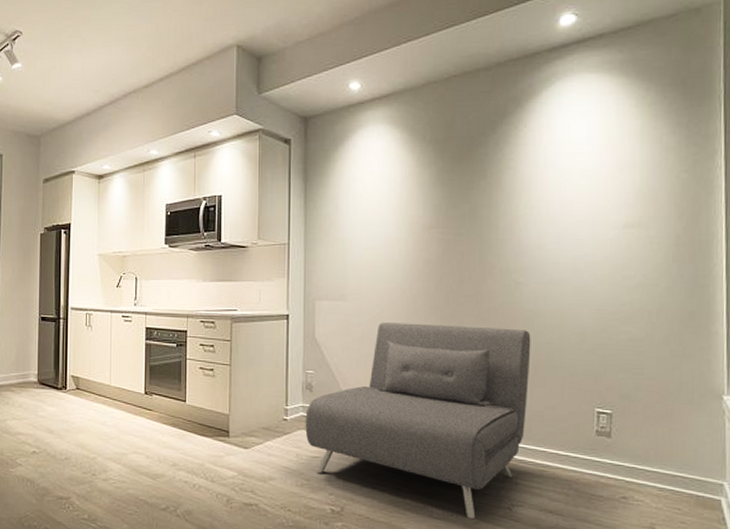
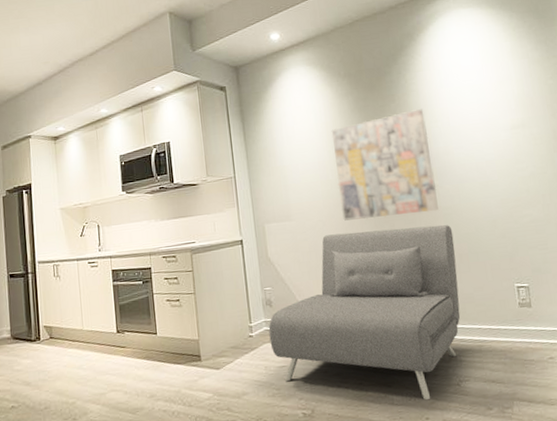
wall art: none [404,189,520,313] -> present [331,108,438,221]

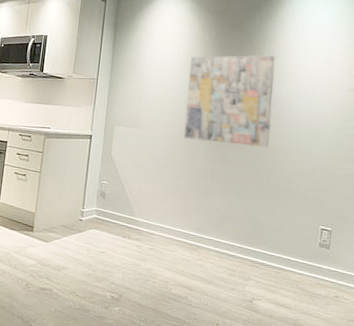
sofa: present [268,224,461,400] -> none [96,147,277,308]

